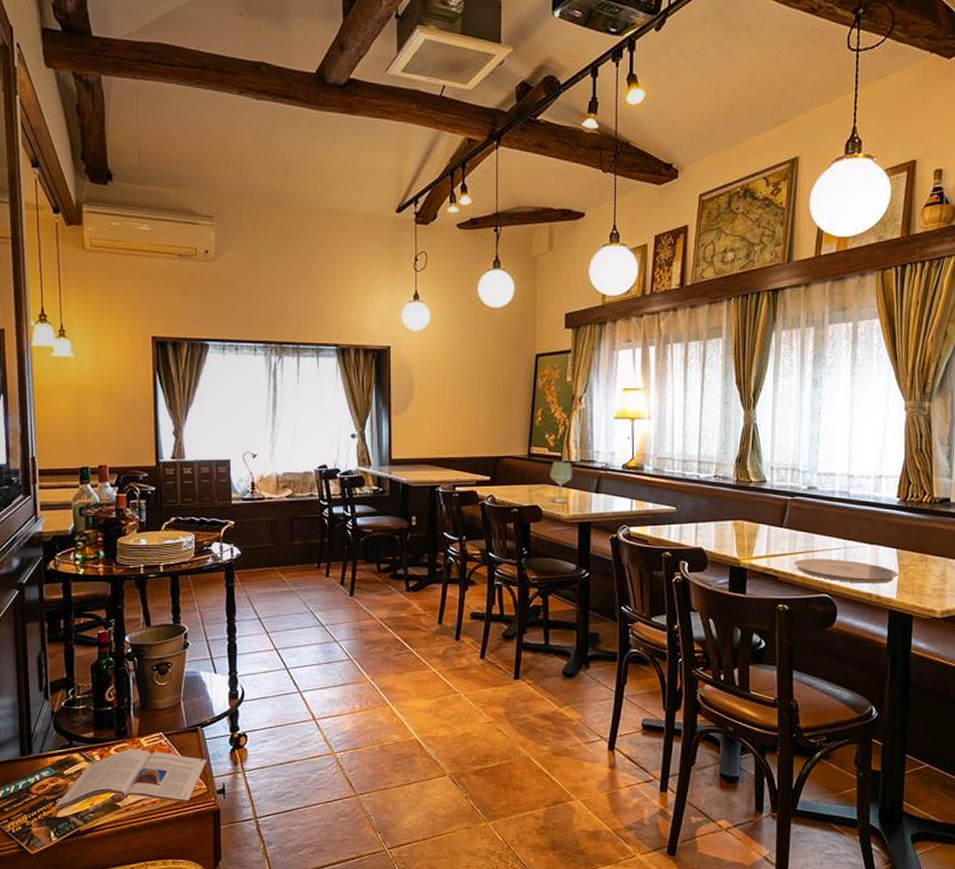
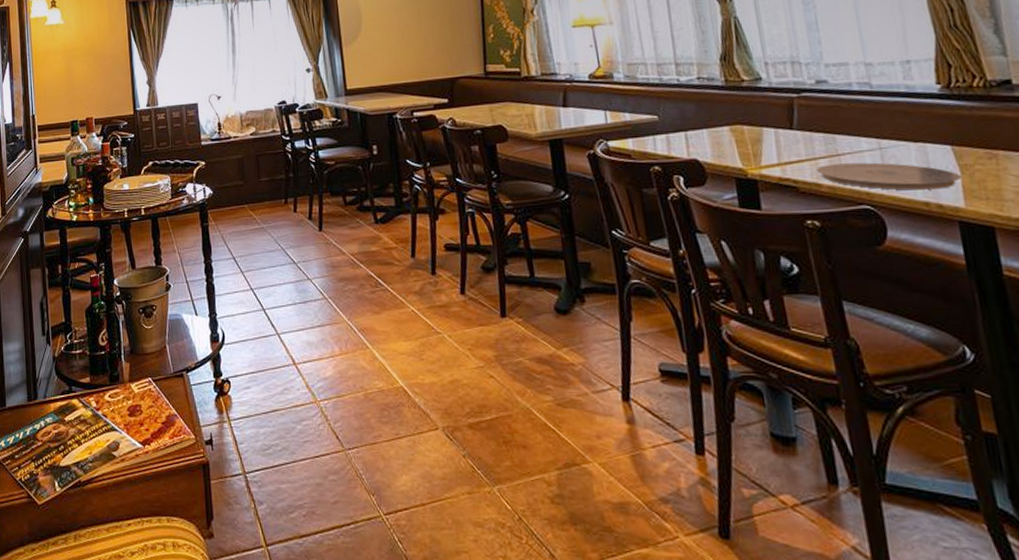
magazine: present [54,749,207,812] -> none [57,395,194,461]
wine glass: present [550,462,572,503] -> none [510,77,535,121]

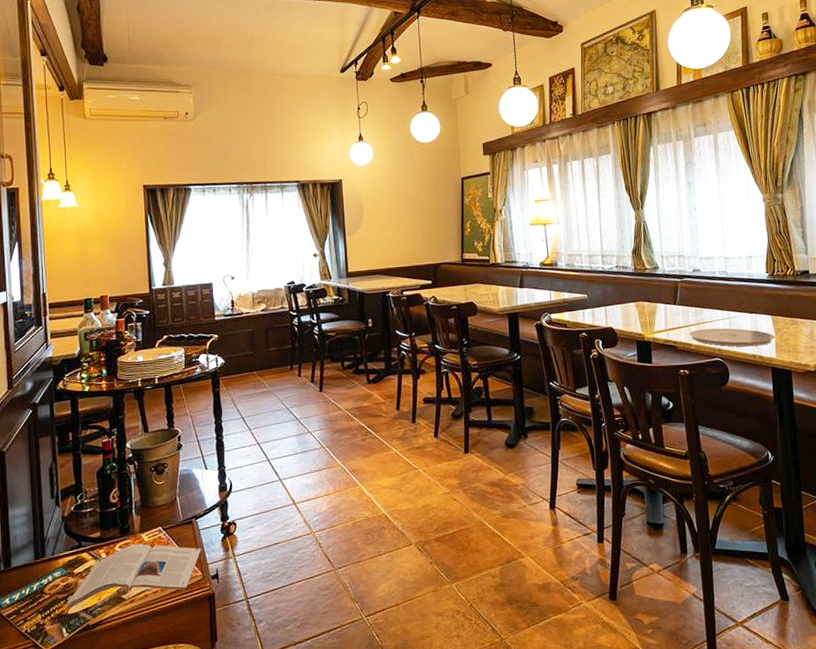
magazine: none [57,395,194,461] -> present [65,544,202,610]

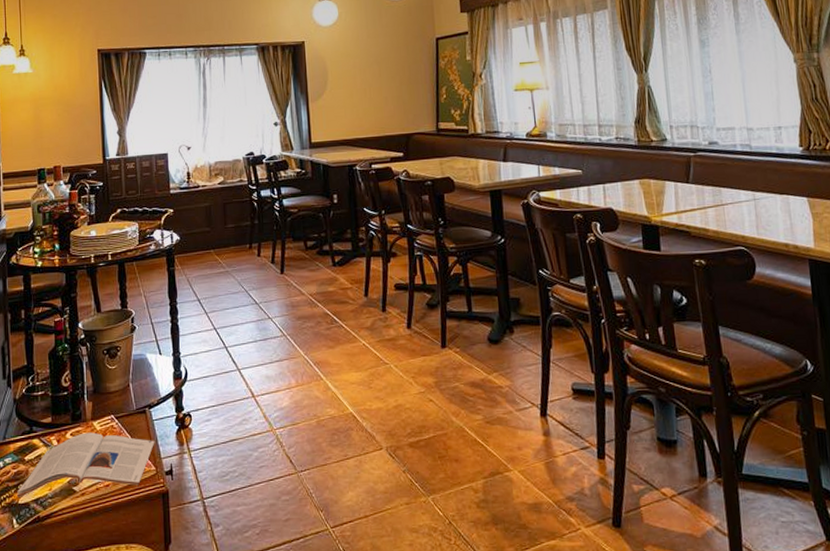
plate: present [688,328,776,347] -> none [704,211,814,234]

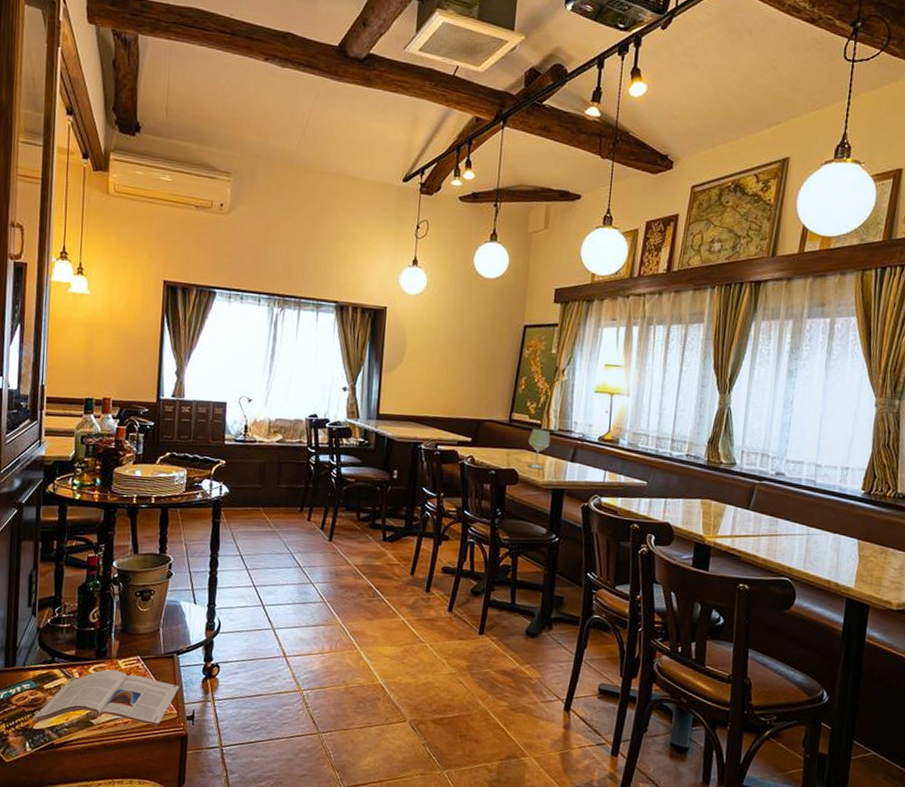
wine glass: none [458,134,480,174] -> present [527,429,551,469]

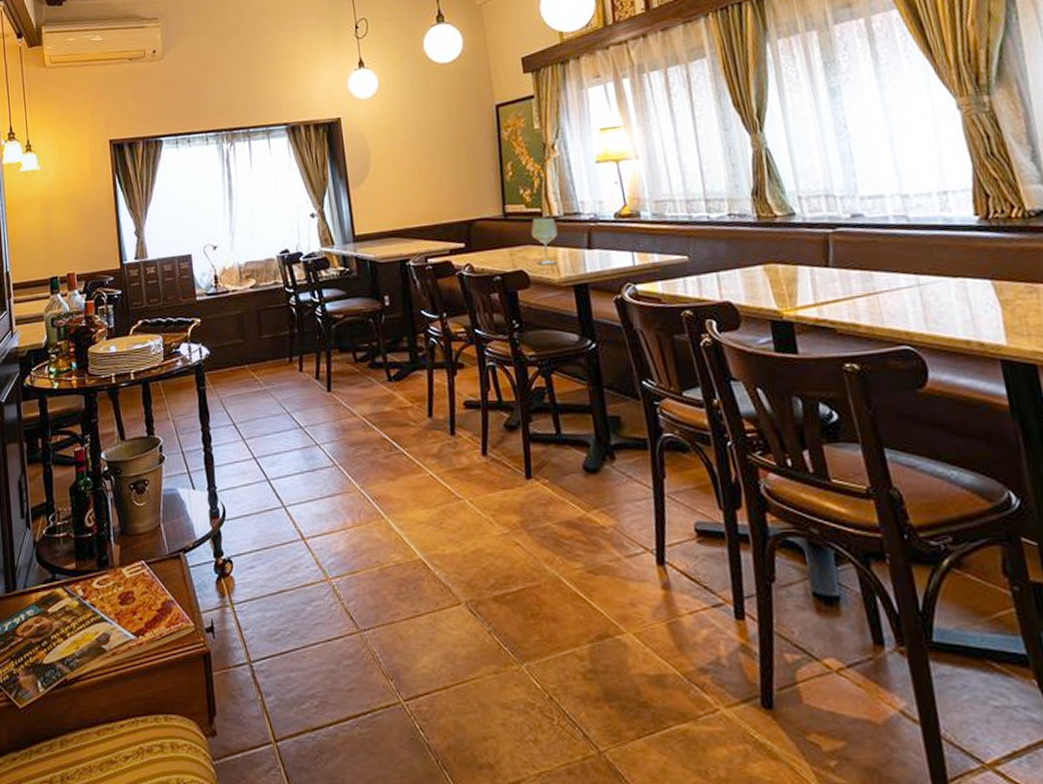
magazine: present [31,669,180,726] -> none [40,581,192,658]

